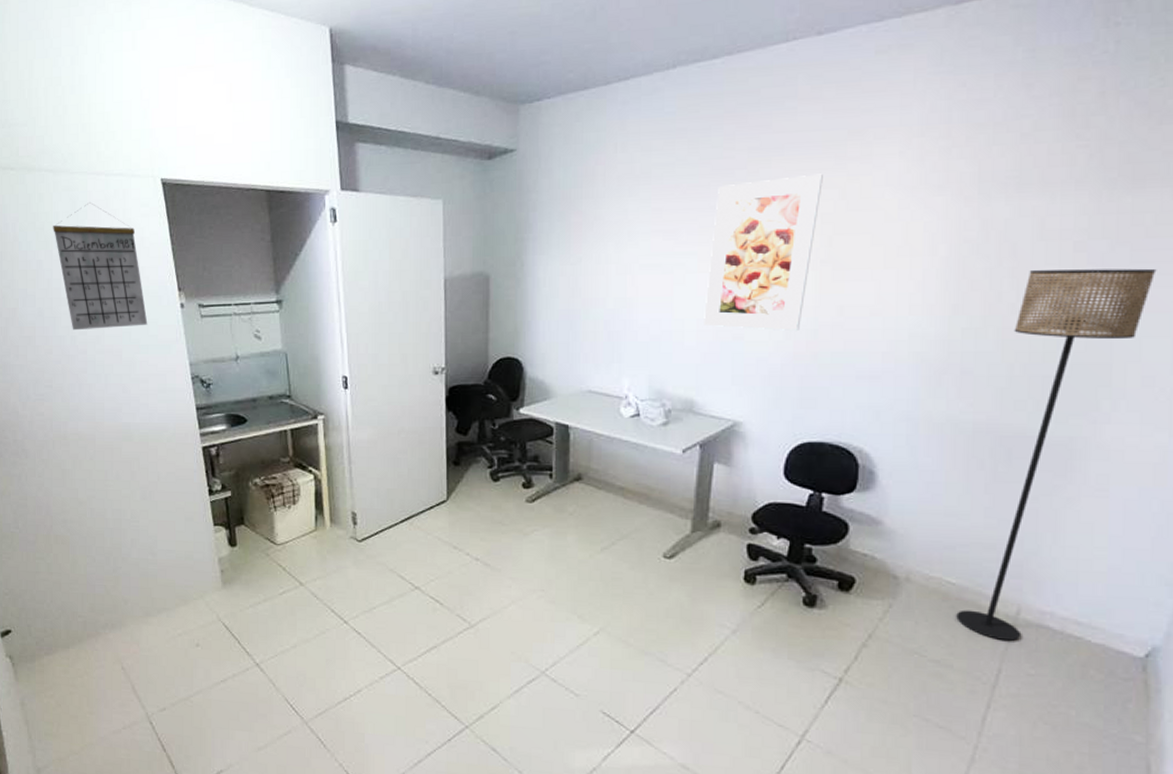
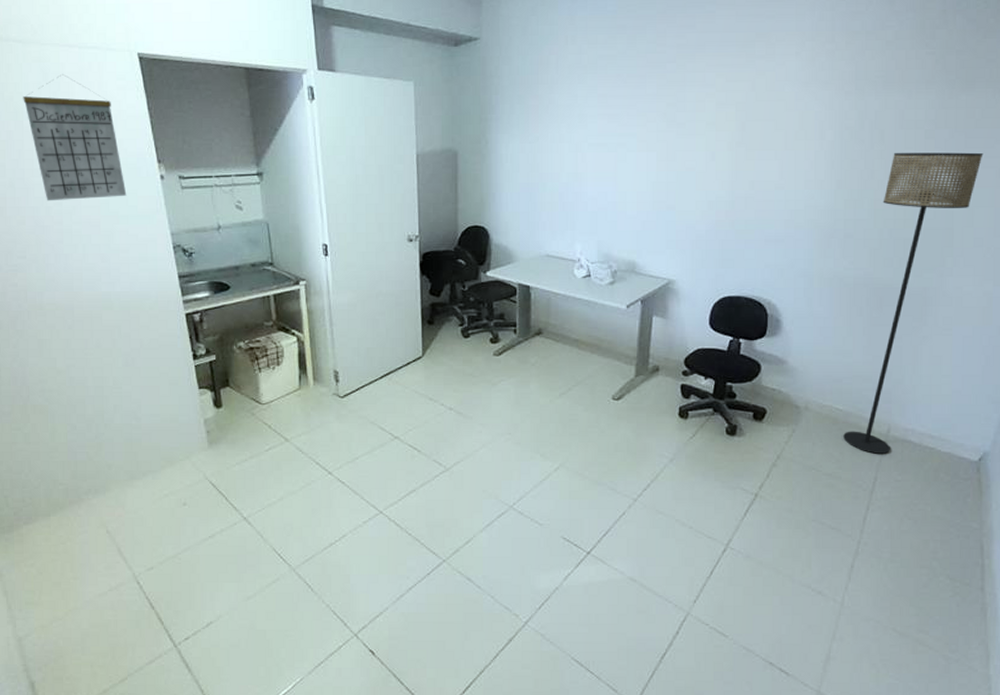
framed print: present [704,173,823,332] -> none [643,69,737,203]

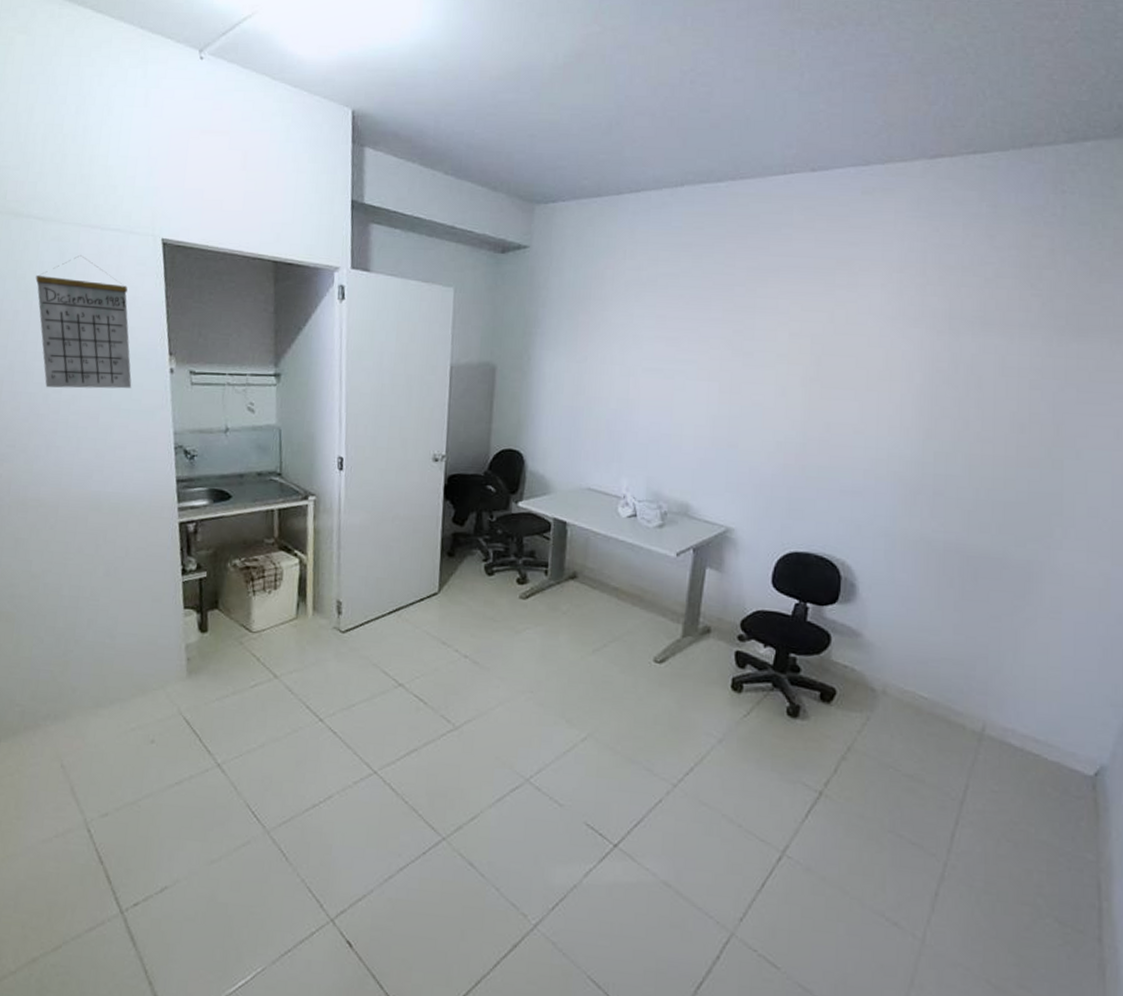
floor lamp: present [843,152,983,454] -> none [928,403,1099,757]

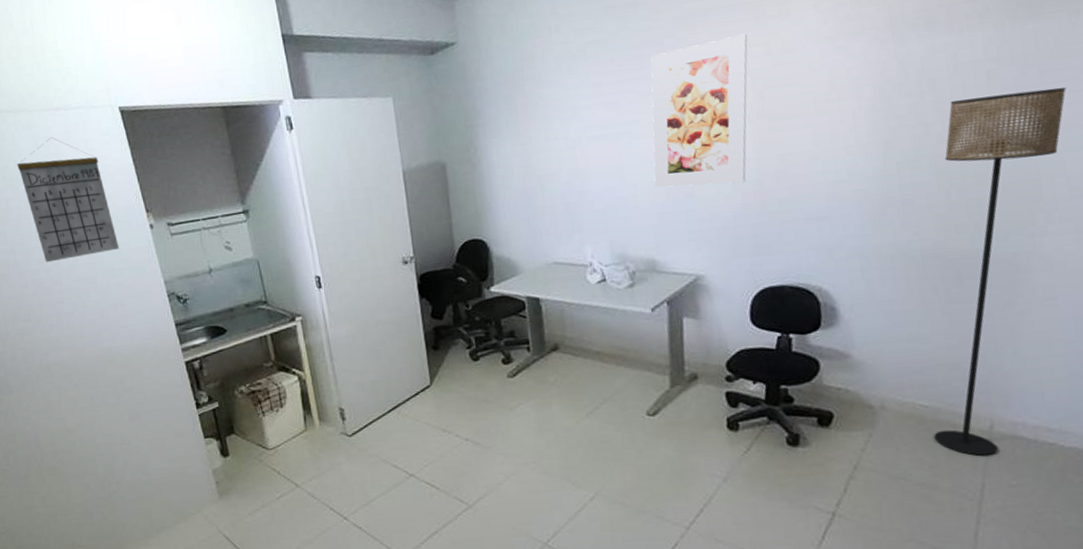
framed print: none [701,297,814,444] -> present [651,33,748,188]
floor lamp: none [928,403,1099,757] -> present [934,87,1067,456]

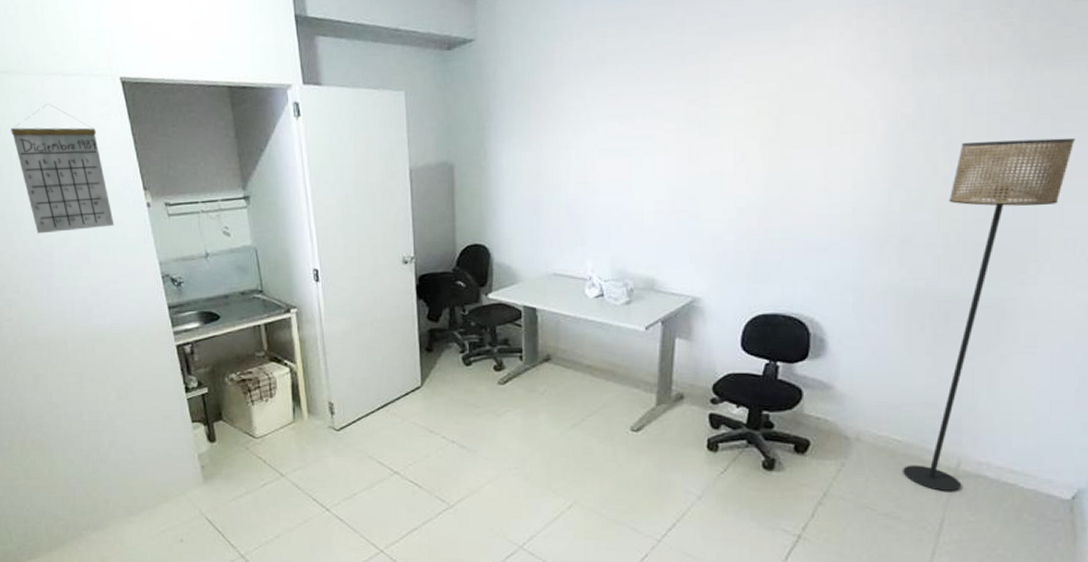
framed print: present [651,33,748,188] -> none [661,56,769,209]

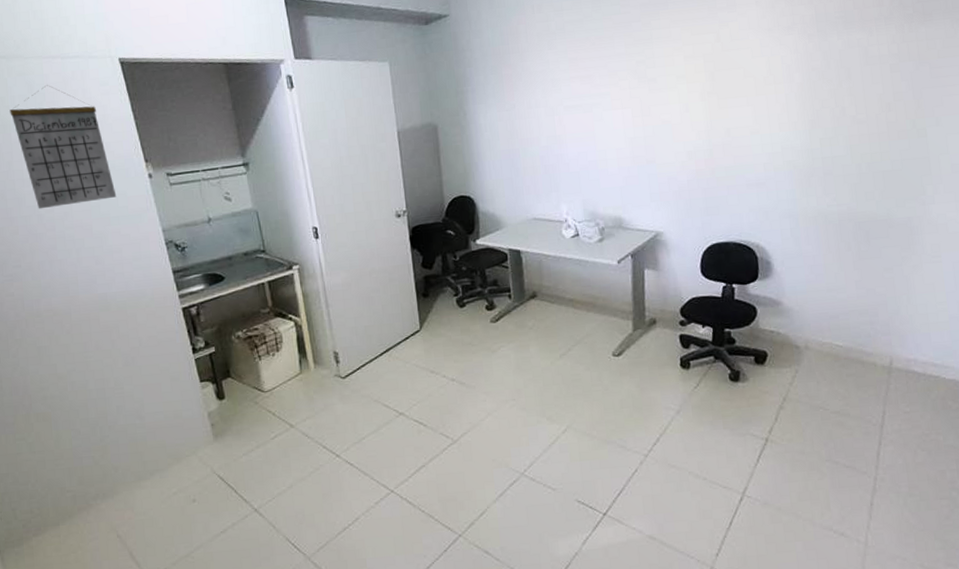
floor lamp: present [903,138,1076,491] -> none [846,81,950,387]

